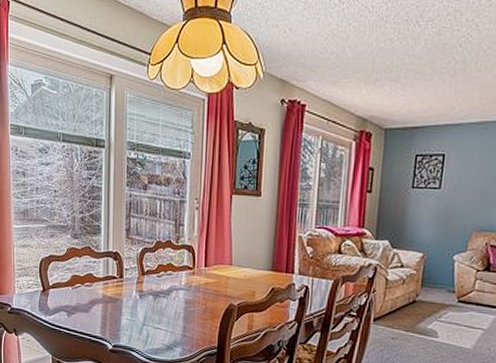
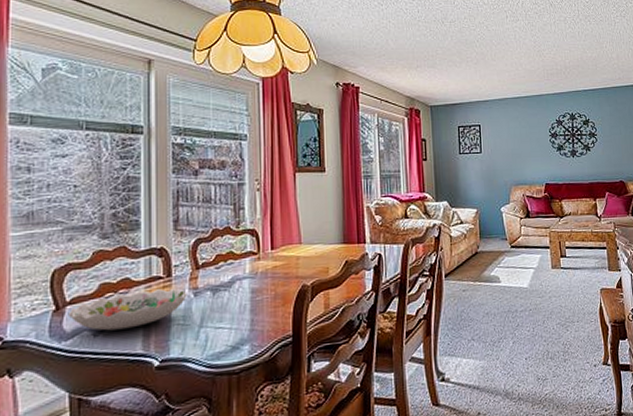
decorative bowl: none [50,286,134,315] -> present [67,288,187,331]

